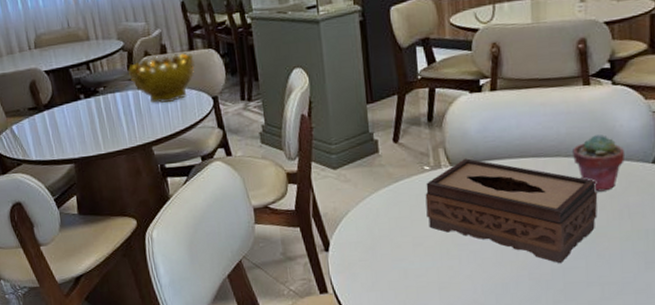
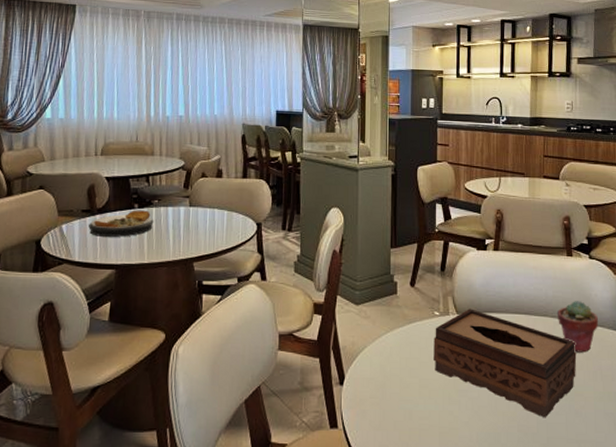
plate: none [38,99,104,133] -> present [88,210,154,237]
decorative bowl: present [128,53,195,104] -> none [184,179,246,223]

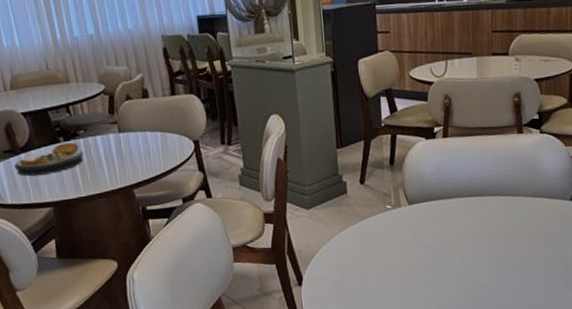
tissue box: present [434,309,577,418] -> none [387,198,528,289]
potted succulent: present [556,301,598,353] -> none [508,176,549,226]

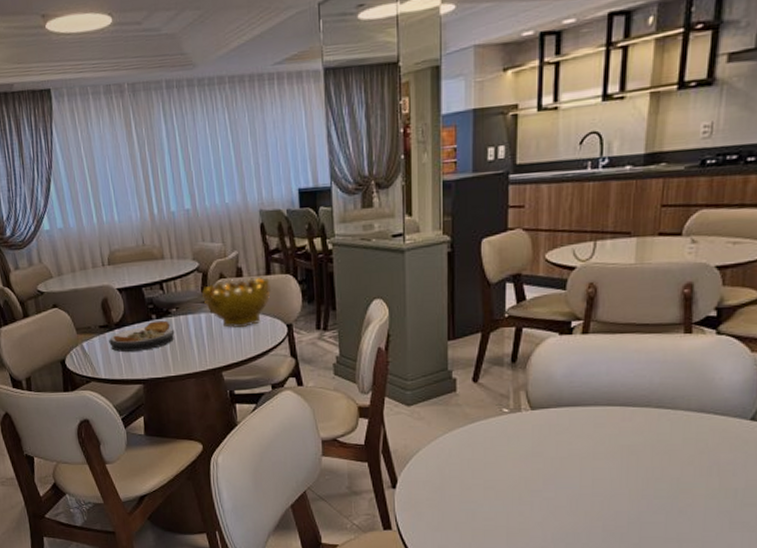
decorative bowl: none [110,98,177,147] -> present [202,277,271,328]

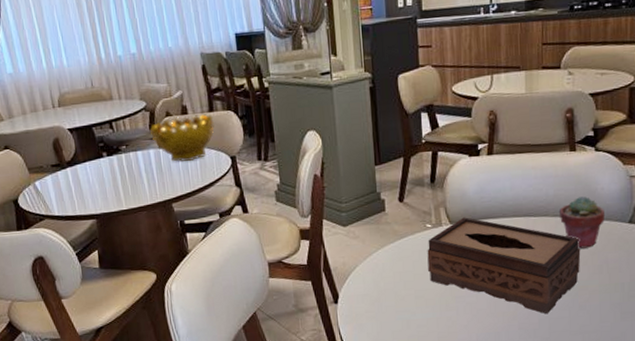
plate: present [109,320,175,352] -> none [61,157,126,189]
tissue box: none [501,403,687,517] -> present [427,217,581,314]
potted succulent: none [663,387,721,446] -> present [558,196,604,249]

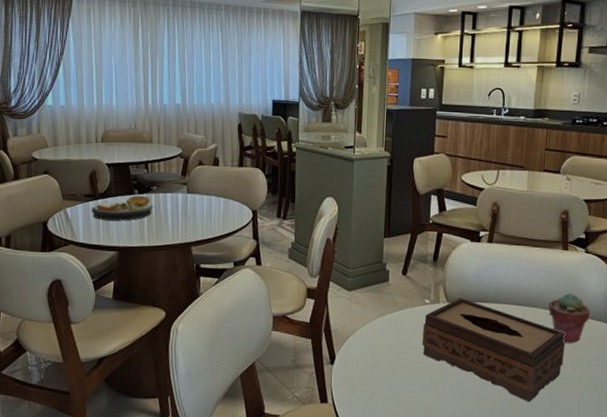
plate: none [61,157,126,189] -> present [91,195,153,221]
decorative bowl: present [150,114,214,162] -> none [182,167,242,210]

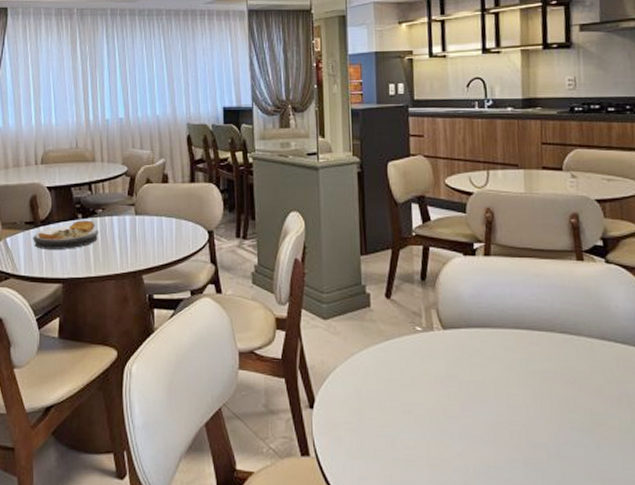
tissue box: present [422,298,565,402] -> none [416,323,595,451]
potted succulent: present [548,293,590,343] -> none [566,313,621,375]

